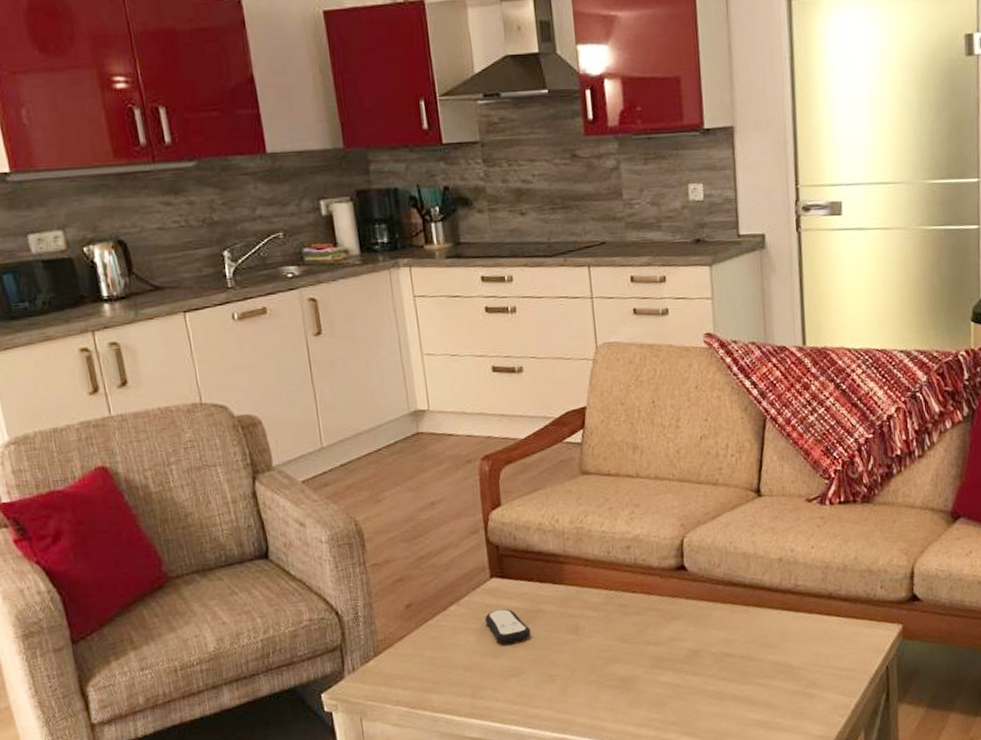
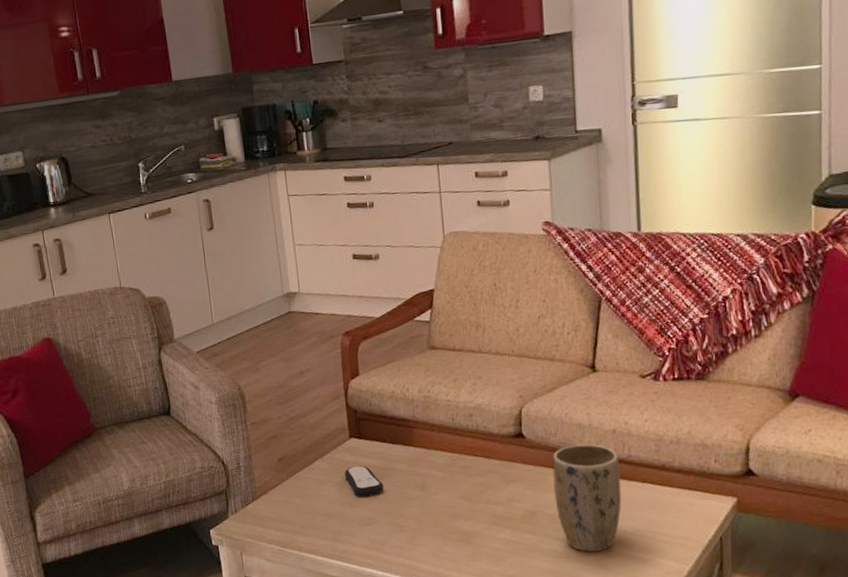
plant pot: none [716,574,789,691] -> present [552,443,622,552]

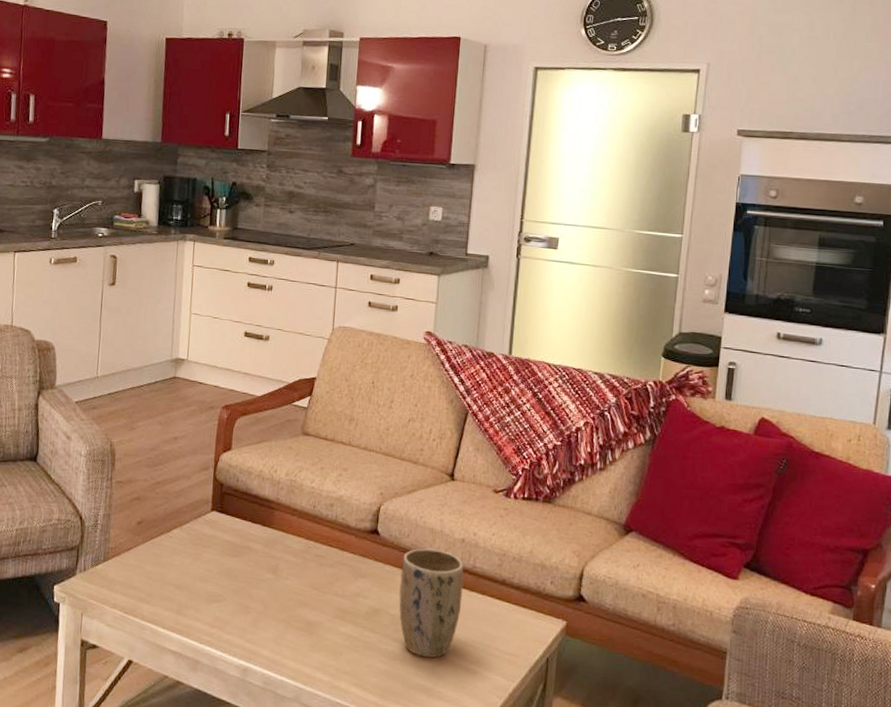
remote control: present [345,465,384,496] -> none [200,539,238,571]

